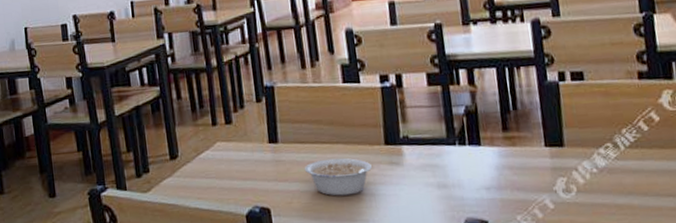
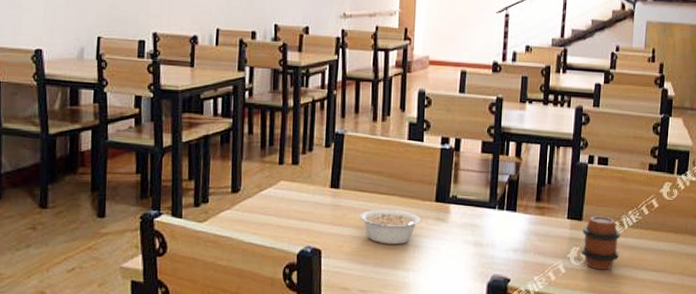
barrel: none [566,138,620,201] -> present [581,216,621,270]

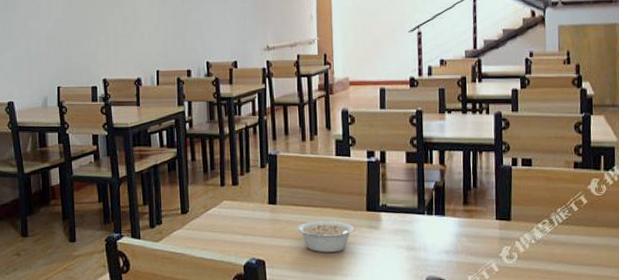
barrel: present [581,216,621,270] -> none [512,215,551,267]

